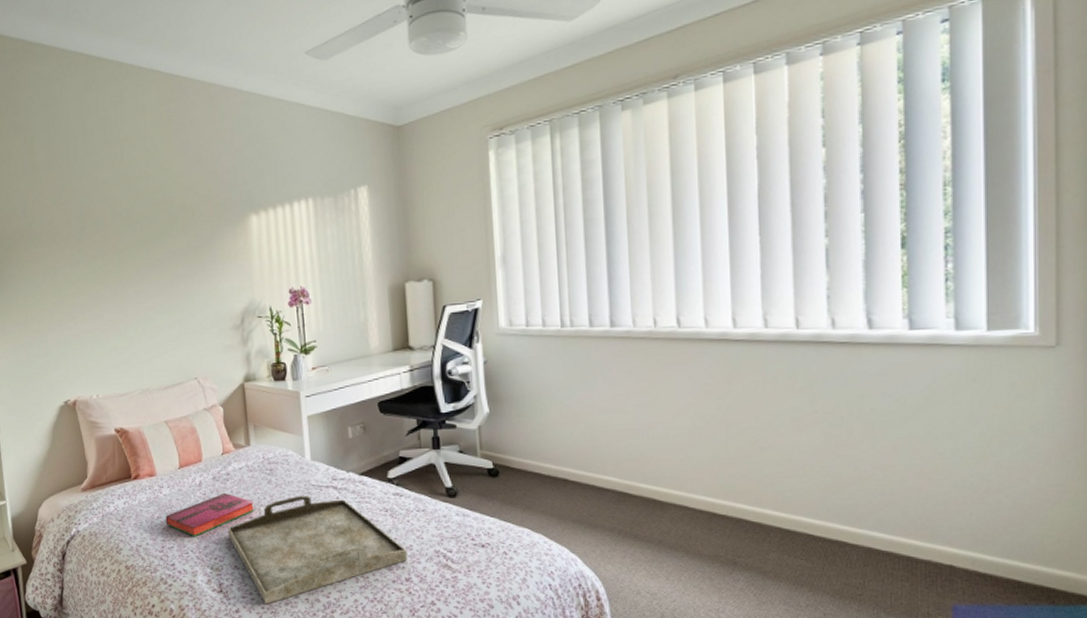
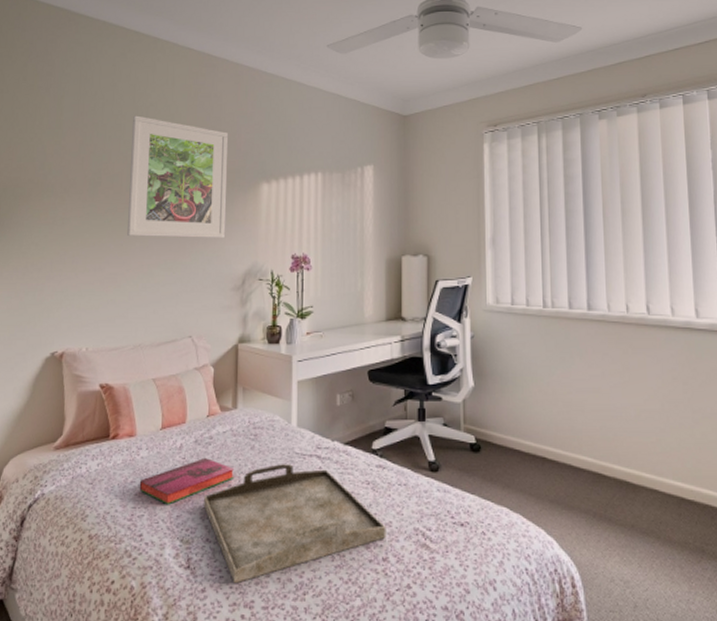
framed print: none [108,152,218,282] -> present [127,115,228,239]

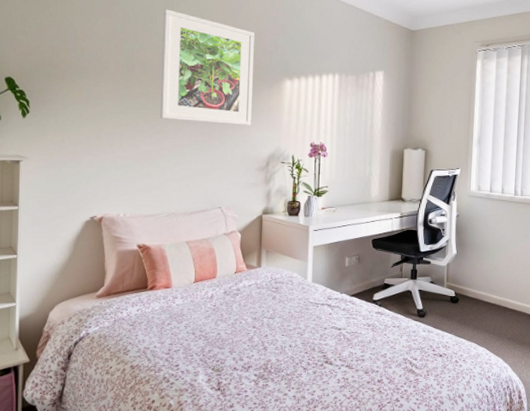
hardback book: present [139,457,234,505] -> none [175,305,258,342]
serving tray: present [204,464,386,584] -> none [232,311,382,401]

